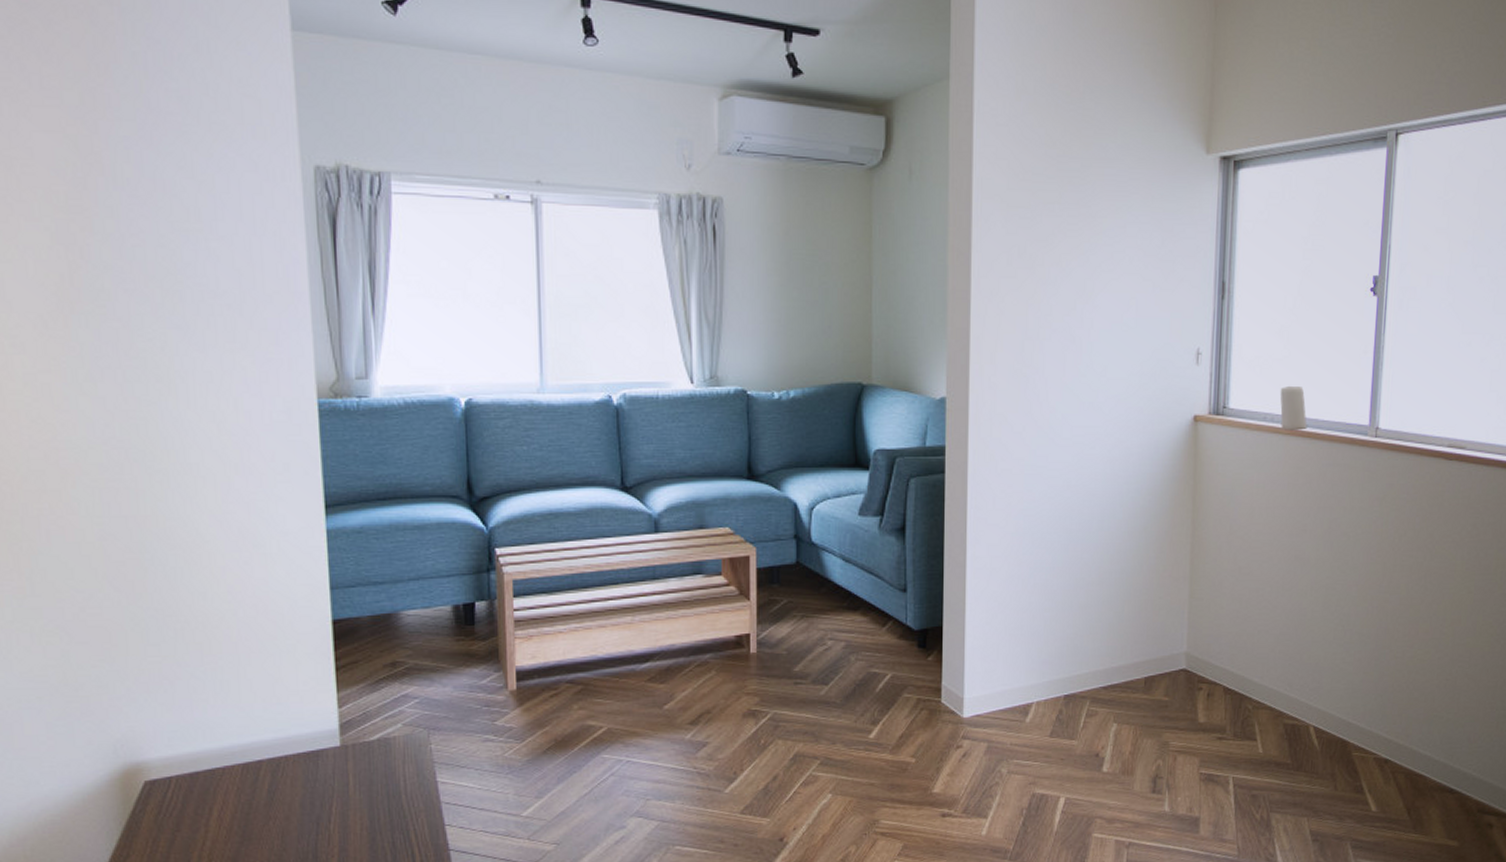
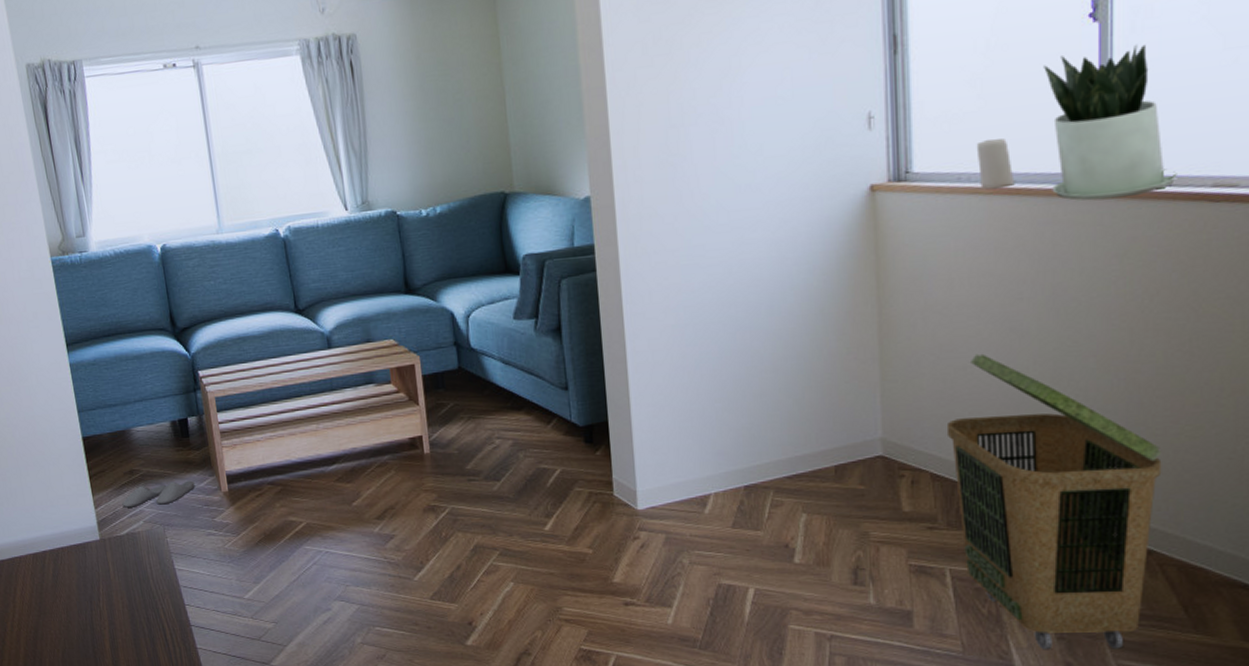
slippers: none [376,676,475,707] -> present [122,480,195,508]
laundry basket: none [1239,578,1400,852] -> present [946,353,1162,650]
planter: none [1334,320,1424,449] -> present [1044,44,1177,201]

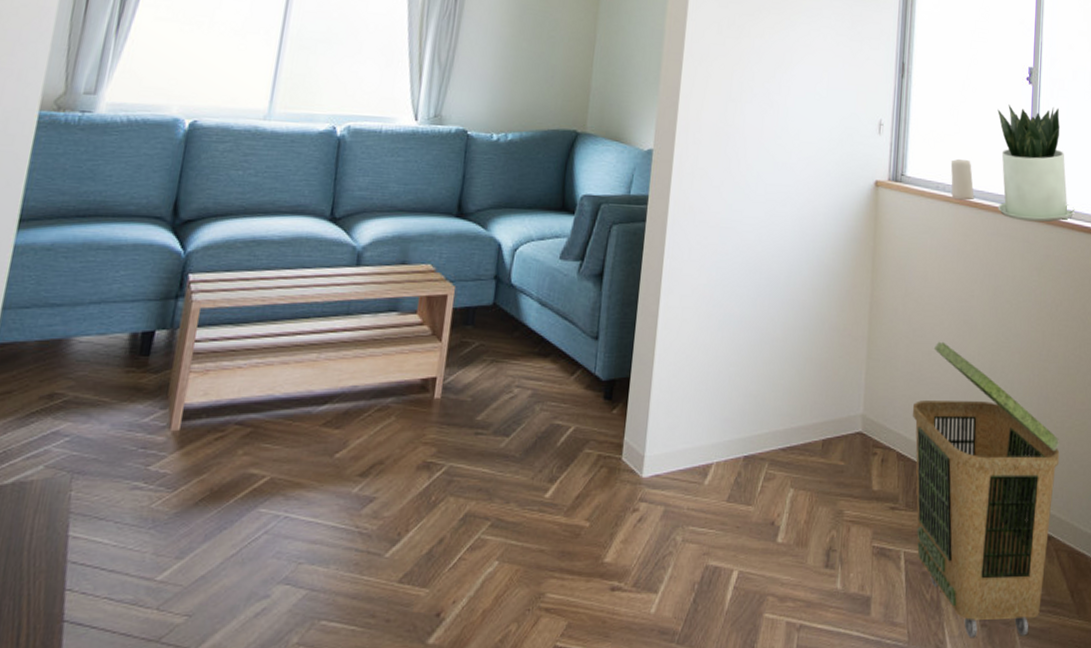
slippers: present [122,480,195,508] -> none [20,412,137,445]

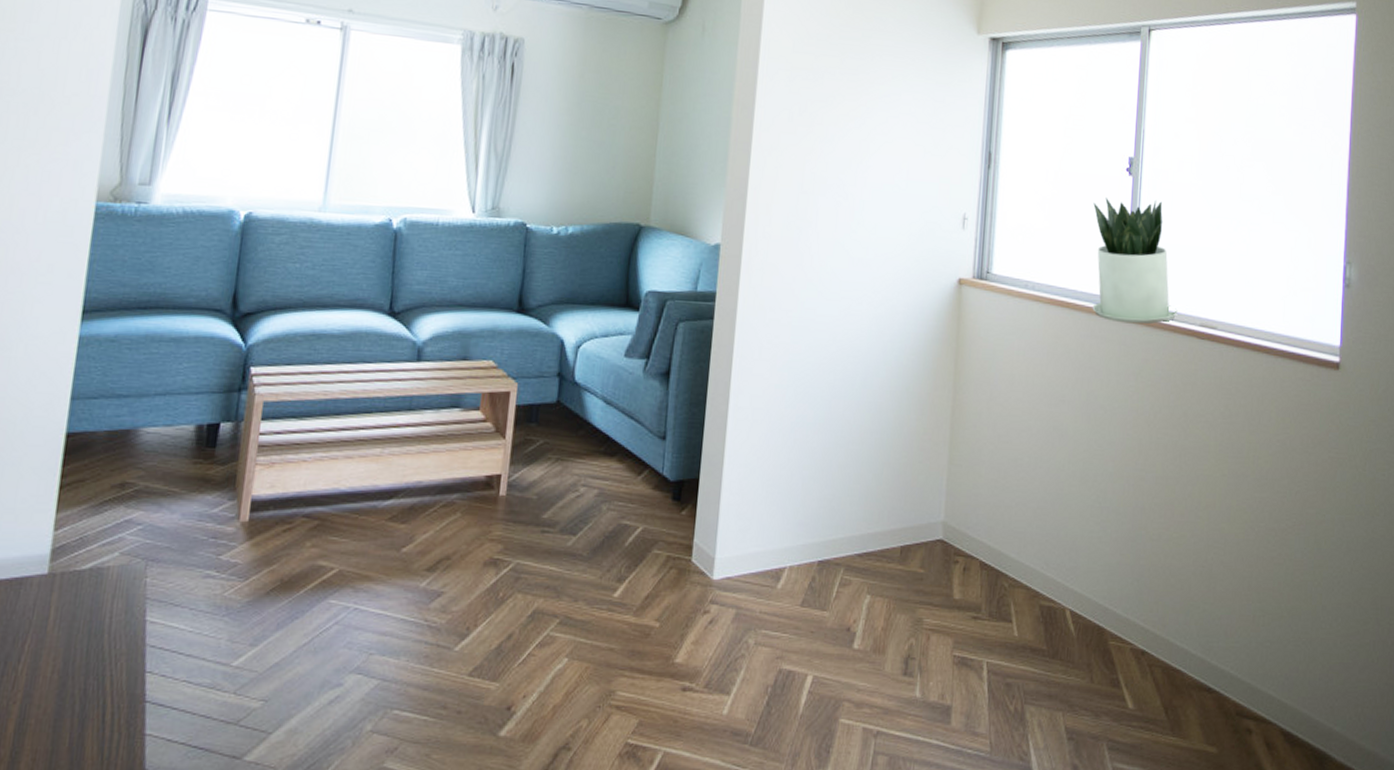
laundry basket: present [912,341,1060,638] -> none [996,447,1156,751]
candle: present [950,158,974,201] -> none [1040,255,1067,300]

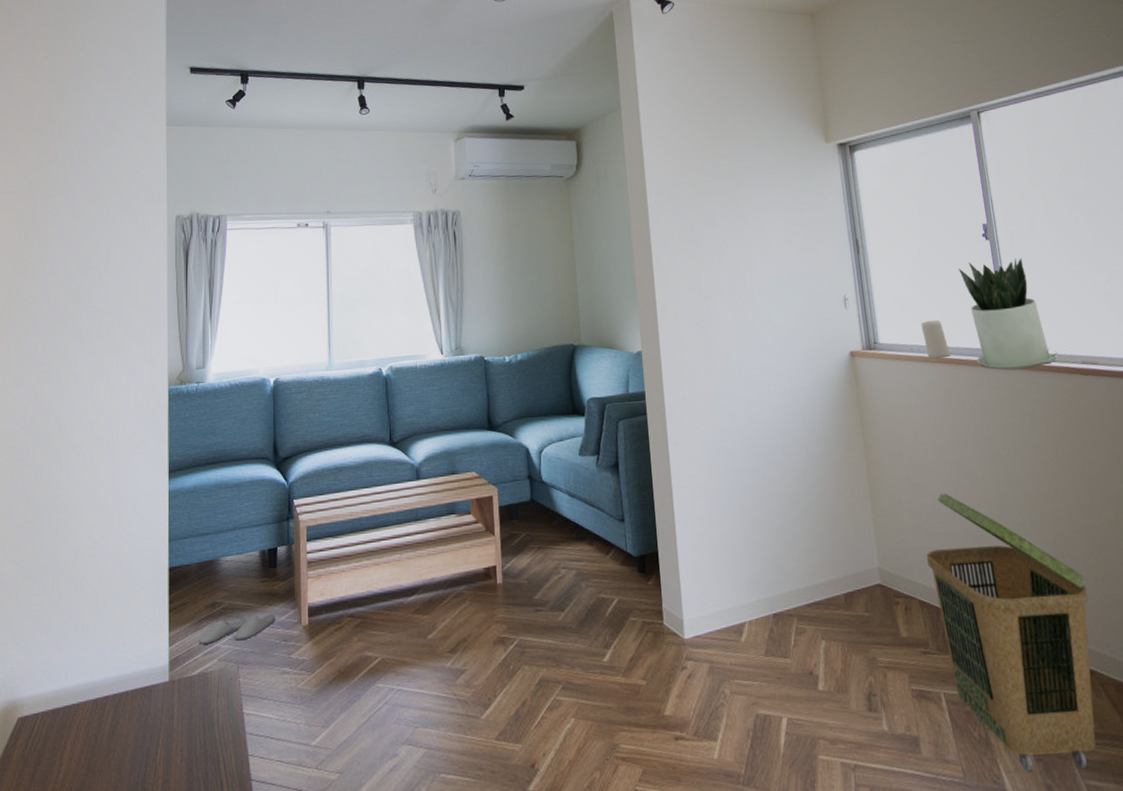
slippers: none [96,502,207,533] -> present [198,613,276,645]
laundry basket: none [996,447,1156,751] -> present [926,492,1096,773]
candle: none [1040,255,1067,300] -> present [920,320,951,359]

